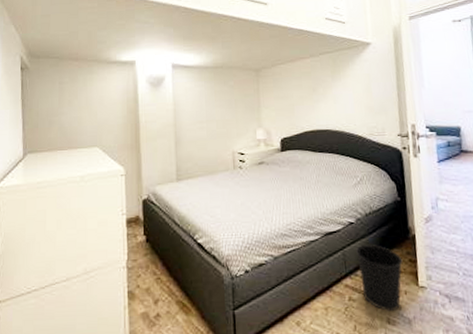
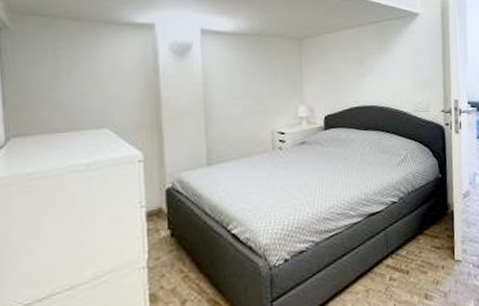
wastebasket: present [356,245,403,311] -> none [398,223,441,287]

